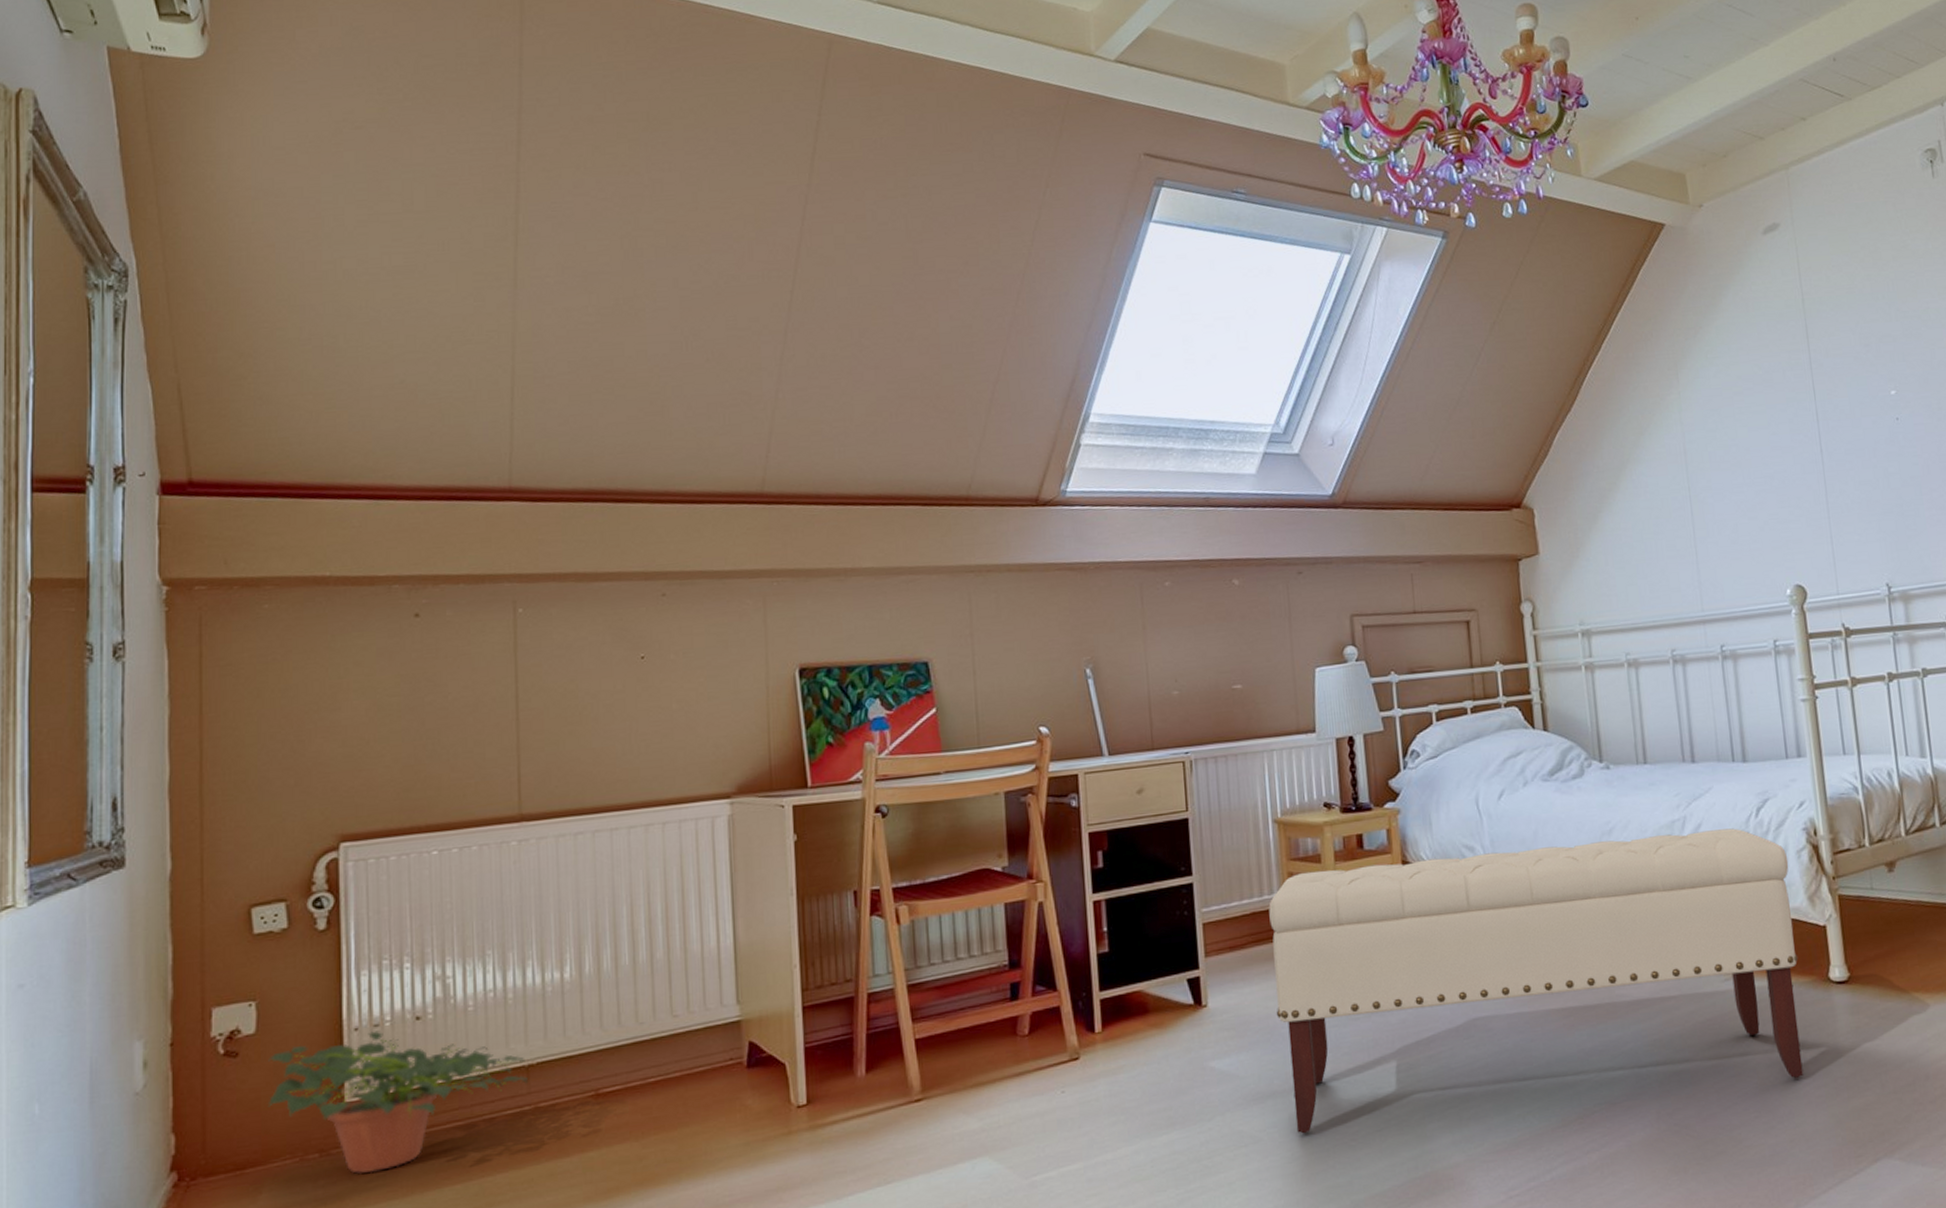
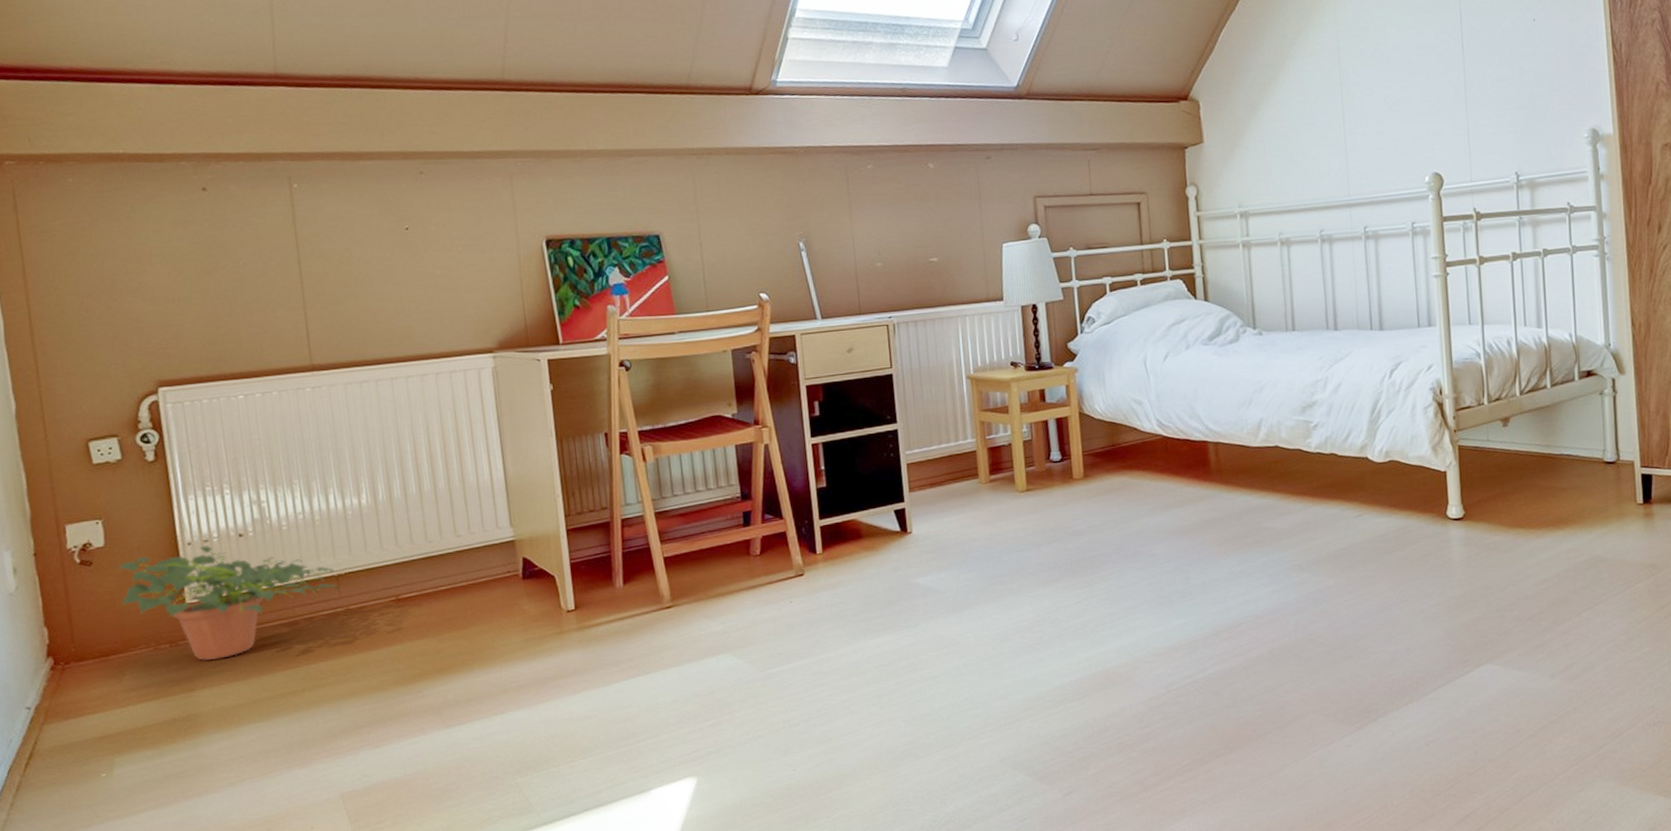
bench: present [1268,828,1804,1134] -> none [963,387,1421,638]

